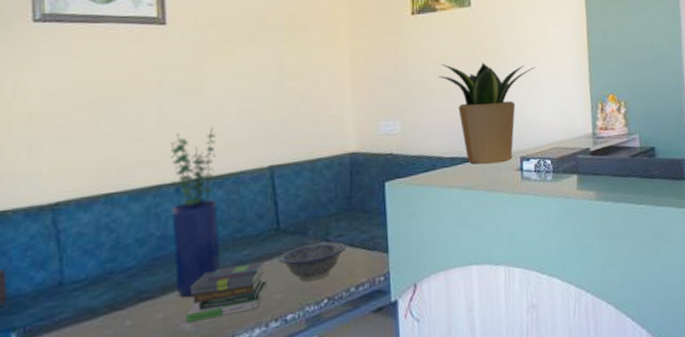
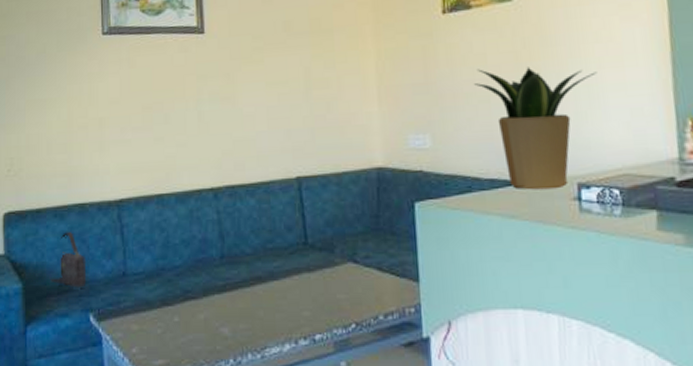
vase: present [170,125,220,298] -> none [208,133,253,303]
books: present [185,261,267,323] -> none [223,276,296,327]
decorative bowl: present [278,241,347,282] -> none [306,263,375,303]

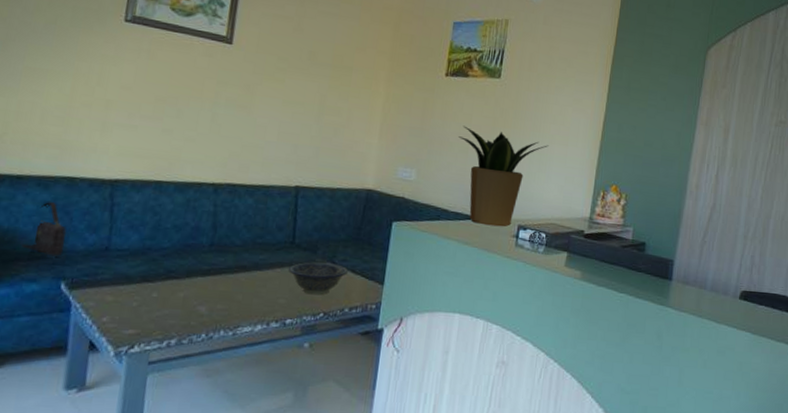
decorative bowl: none [306,263,375,303] -> present [287,262,349,295]

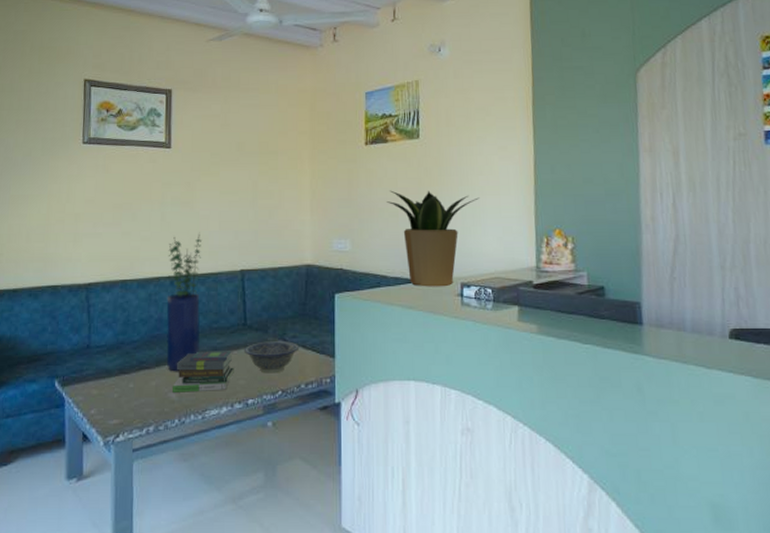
handbag: present [21,202,67,257] -> none [22,310,55,358]
vase: none [199,140,257,285] -> present [166,232,203,372]
books: none [202,265,276,308] -> present [171,351,234,393]

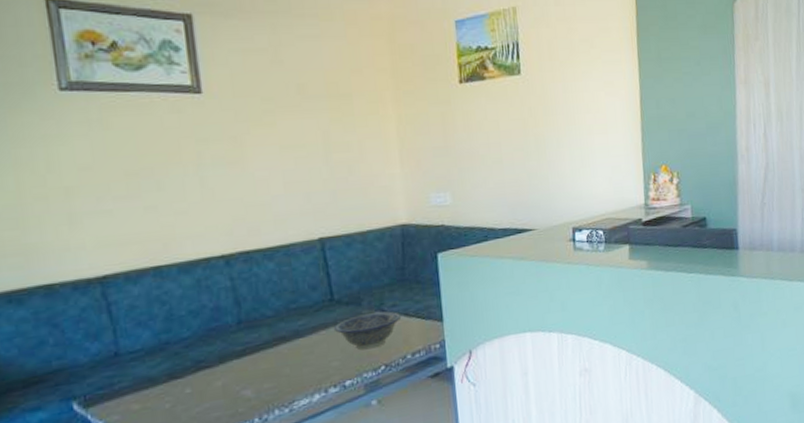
vase: present [166,232,203,372] -> none [215,198,276,366]
books: present [171,351,234,393] -> none [244,331,325,389]
potted plant: present [387,190,480,287] -> none [489,132,588,236]

